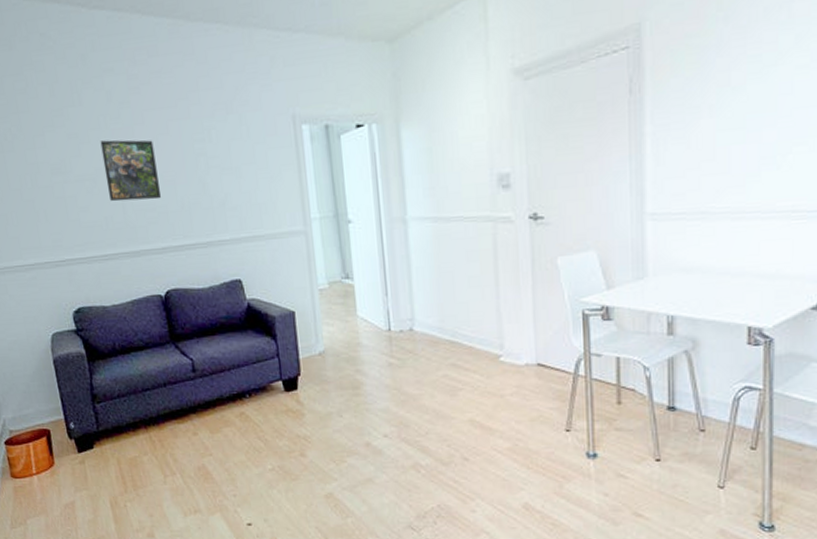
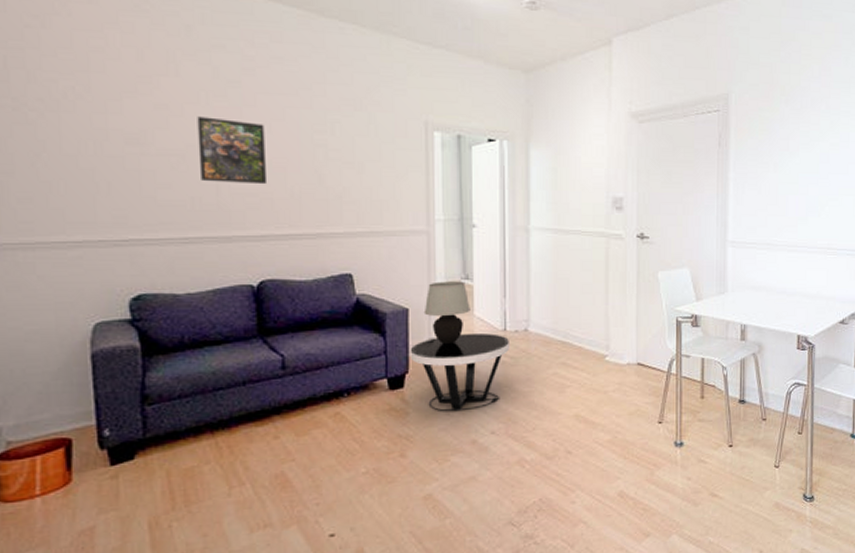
side table: none [299,333,395,414] -> present [410,332,509,412]
table lamp: none [309,281,354,347] -> present [423,281,471,345]

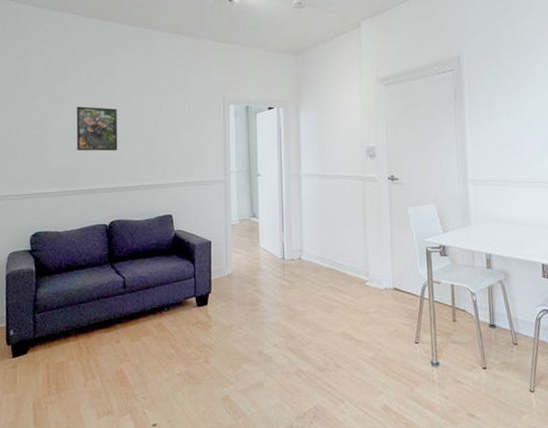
side table: present [410,332,509,412] -> none [212,260,287,326]
table lamp: present [423,281,471,345] -> none [222,219,257,271]

